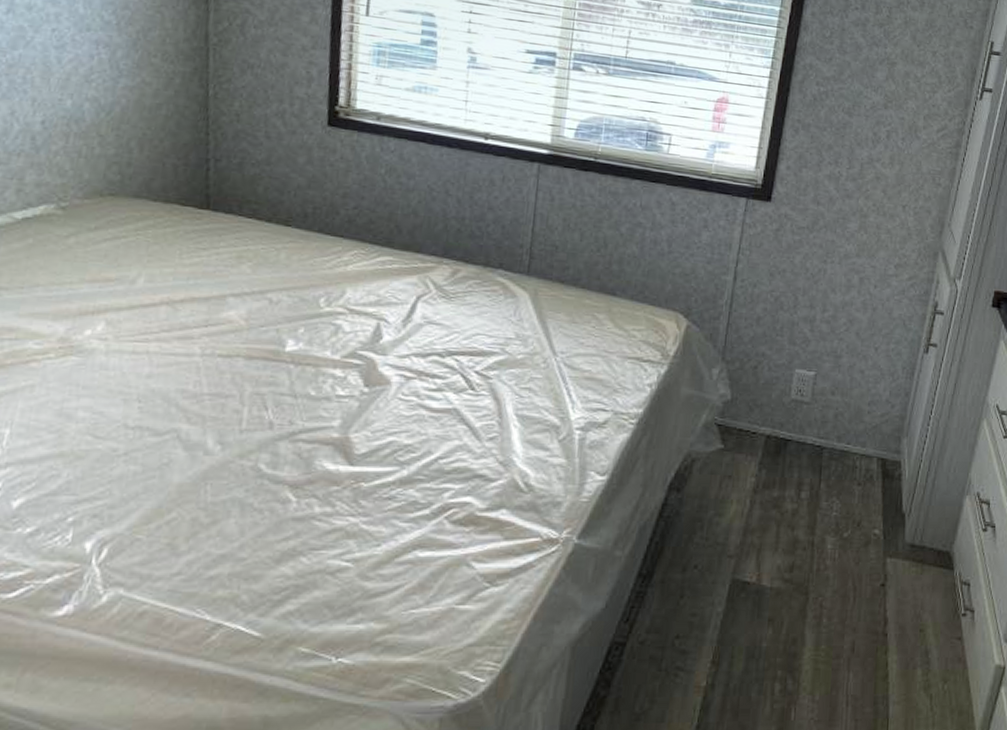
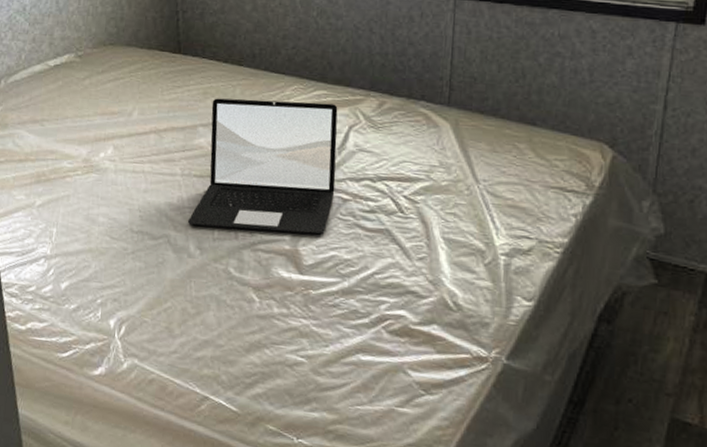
laptop: none [207,263,405,419] -> present [188,98,338,235]

